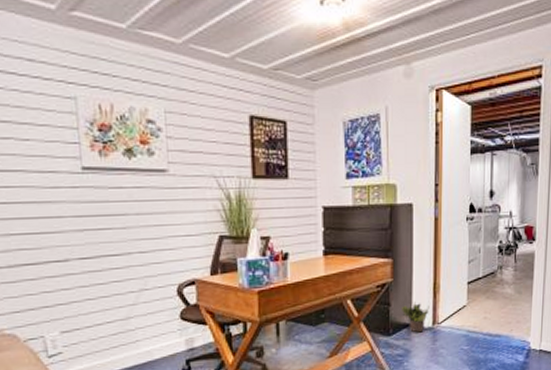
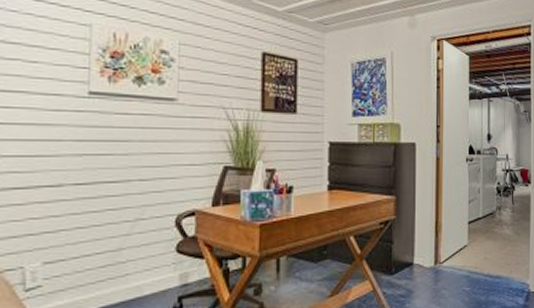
potted plant: present [402,302,430,333] -> none [404,240,432,273]

